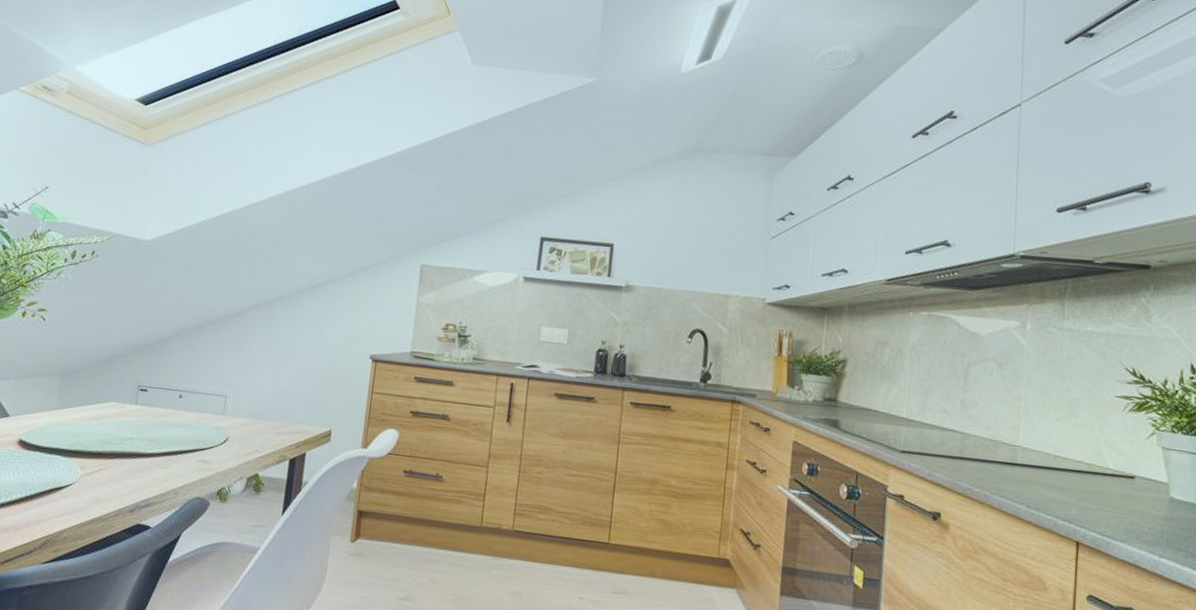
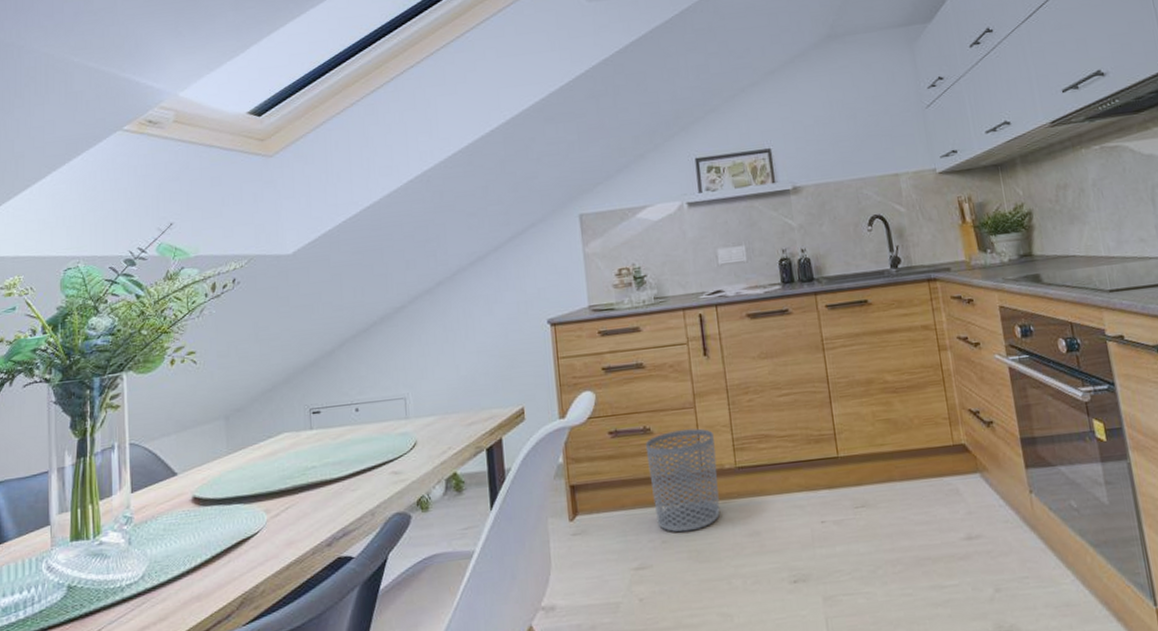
waste bin: none [430,483,499,578] -> present [645,428,720,533]

